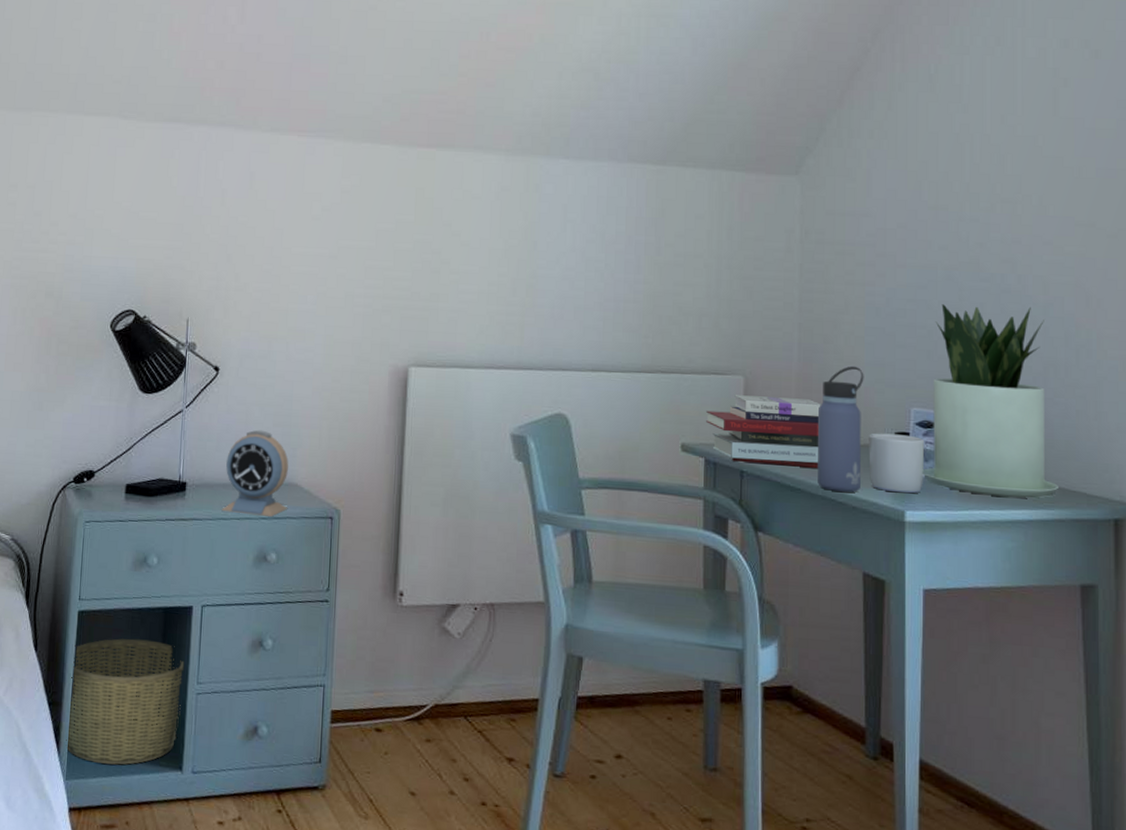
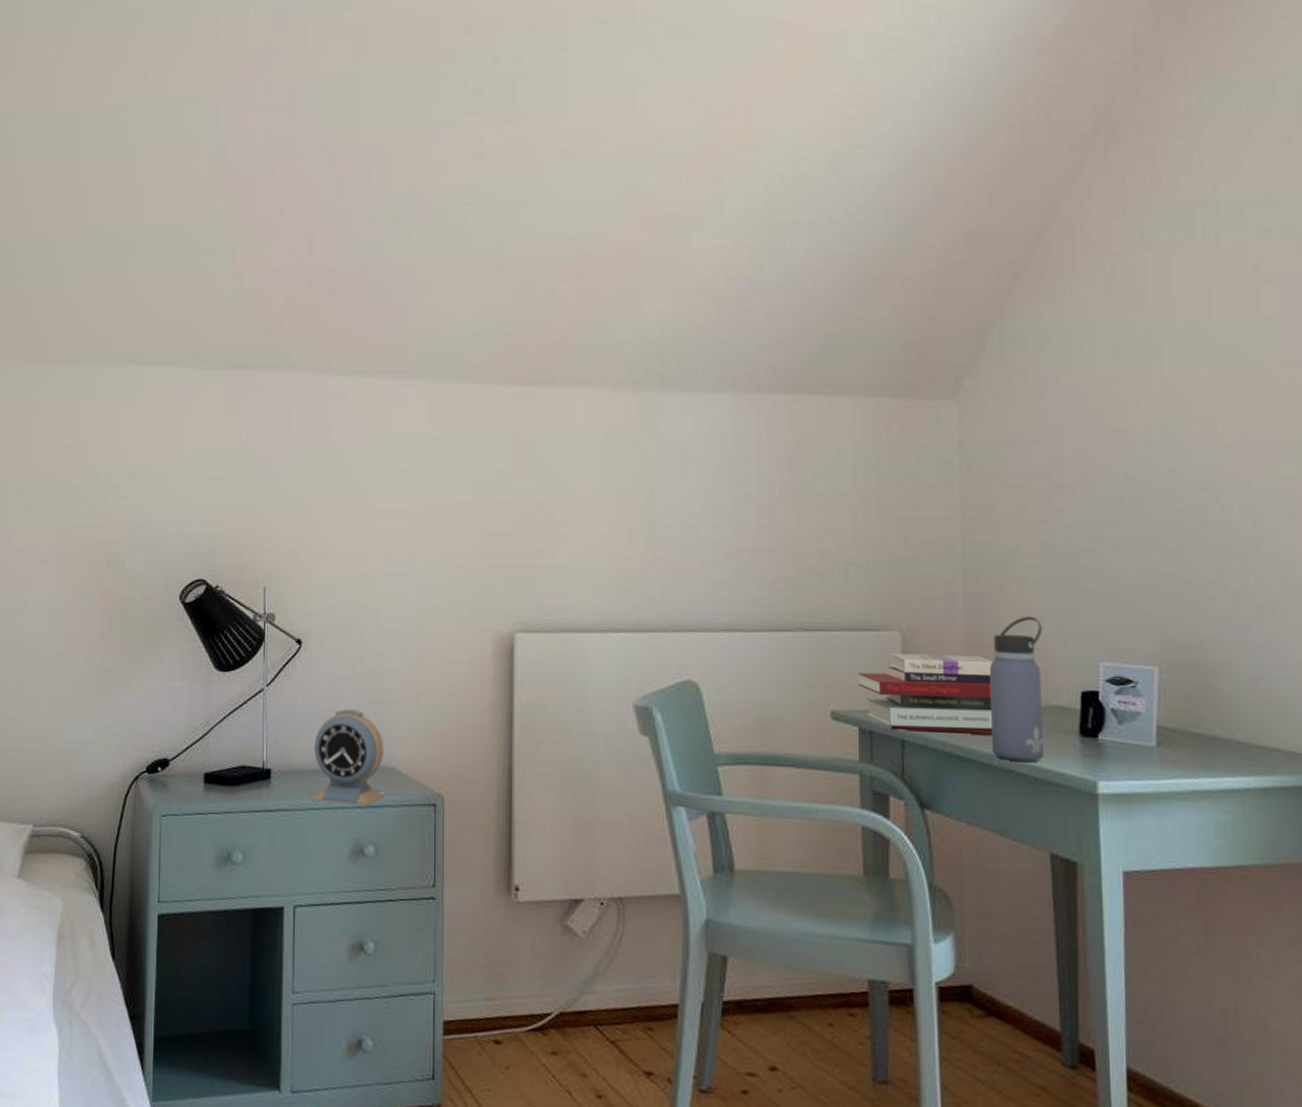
basket: present [65,638,185,765] -> none [150,944,277,1085]
mug: present [868,433,925,494] -> none [1051,692,1118,762]
planter: present [922,304,1060,498] -> none [1116,540,1282,763]

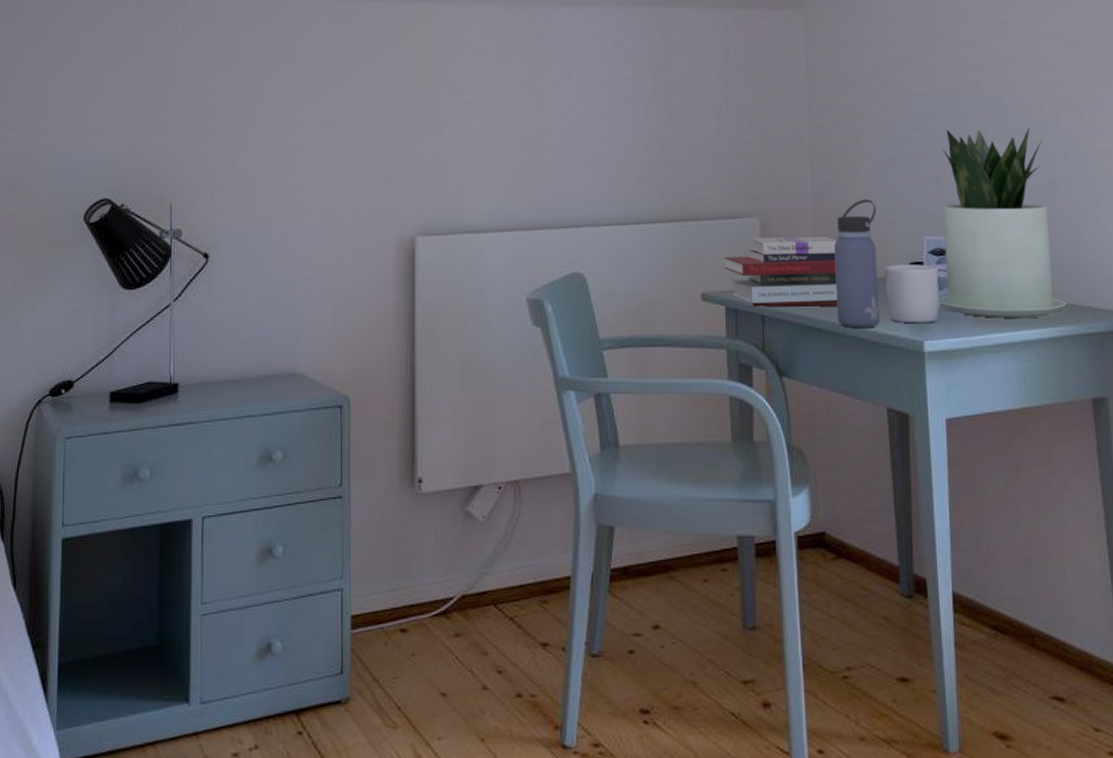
alarm clock: present [311,708,386,806] -> none [219,318,293,413]
mug: none [1051,692,1118,762] -> present [884,264,940,324]
planter: none [1116,540,1282,763] -> present [937,126,1067,318]

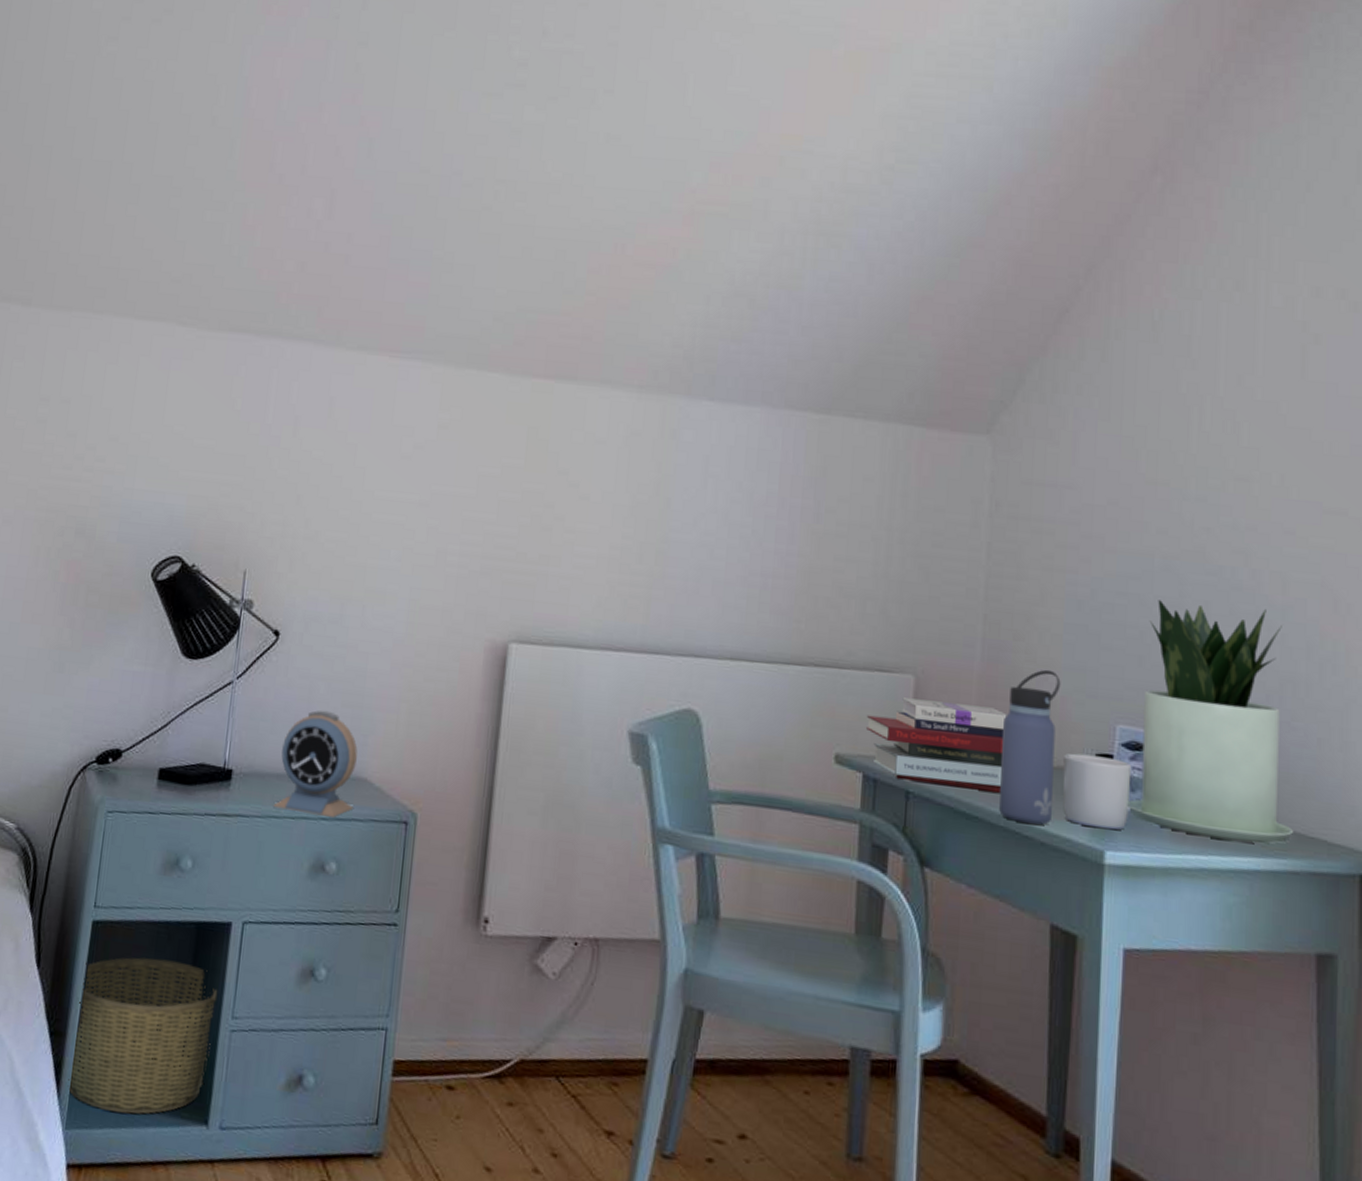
basket: none [54,562,186,706] -> present [67,957,218,1115]
alarm clock: none [219,318,293,413] -> present [273,710,358,819]

